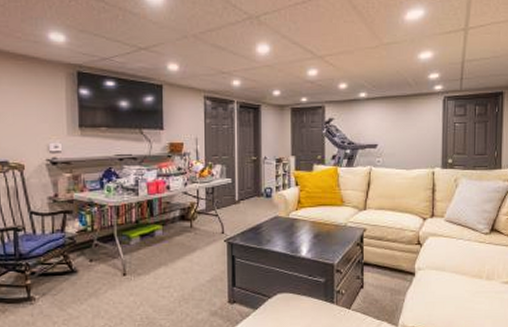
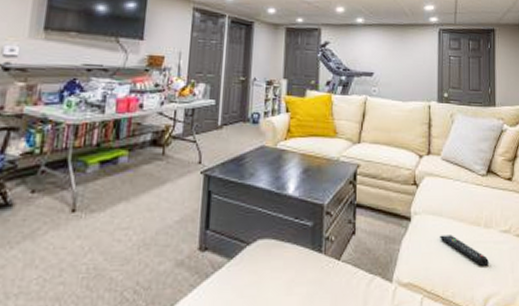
remote control: none [443,286,490,313] -> present [440,235,489,267]

